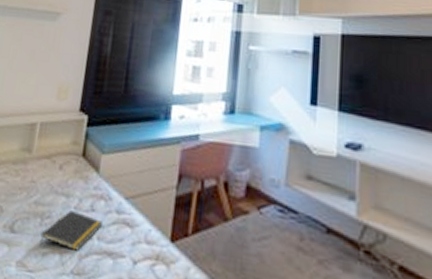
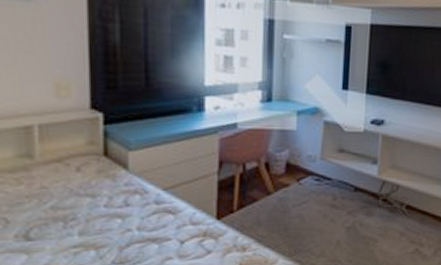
notepad: present [39,210,104,251] -> none [67,209,142,247]

